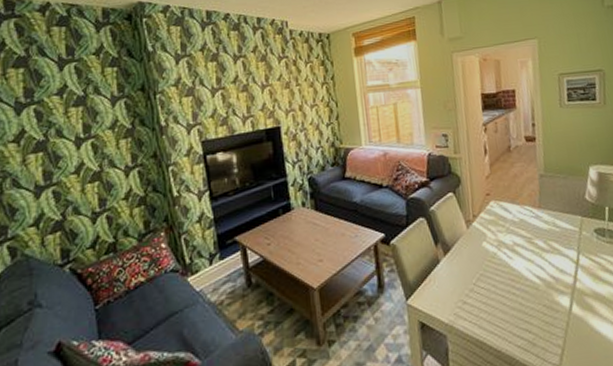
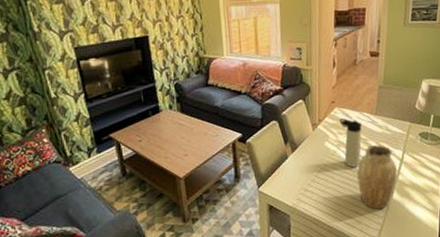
thermos bottle: none [497,212,528,273] -> present [339,117,362,168]
vase: none [524,244,575,327] -> present [357,145,398,209]

